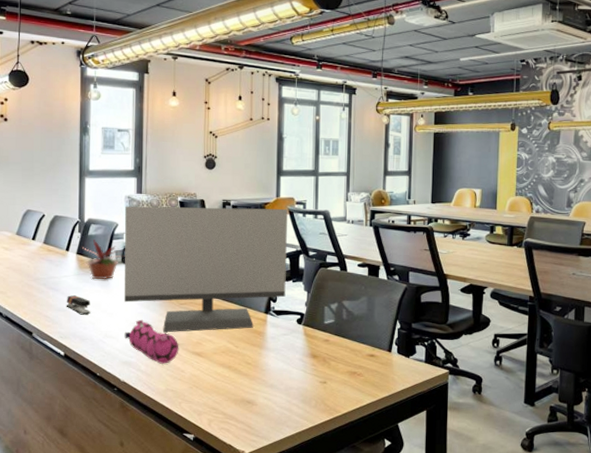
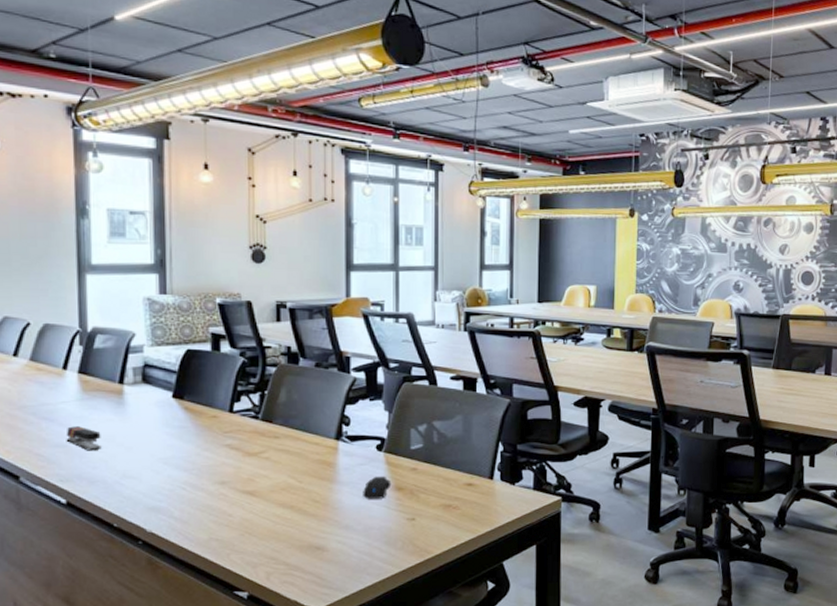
potted plant: present [80,240,121,280] -> none [84,354,140,405]
computer monitor: present [124,206,288,333] -> none [144,310,361,469]
pencil case: present [124,319,179,364] -> none [149,453,225,508]
computer mouse: none [285,345,308,364] -> present [363,476,392,499]

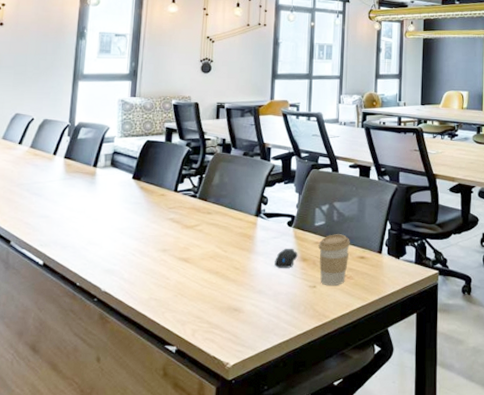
stapler: present [66,426,102,451] -> none [49,201,76,221]
coffee cup: none [416,458,455,517] -> present [318,234,350,285]

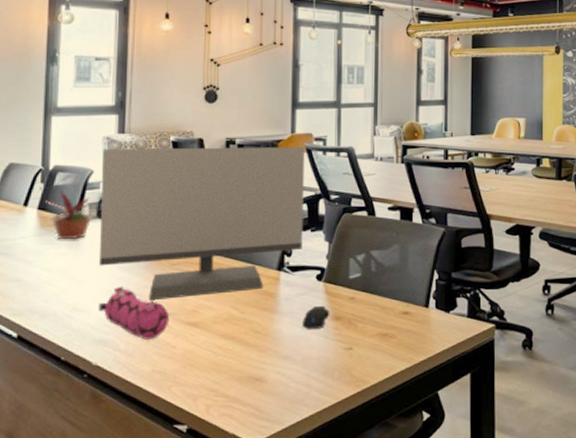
potted plant: none [67,143,110,185] -> present [42,191,96,240]
pencil case: none [108,224,166,271] -> present [98,286,170,340]
computer monitor: none [111,109,281,238] -> present [100,146,305,301]
coffee cup: present [318,234,350,285] -> none [354,287,391,346]

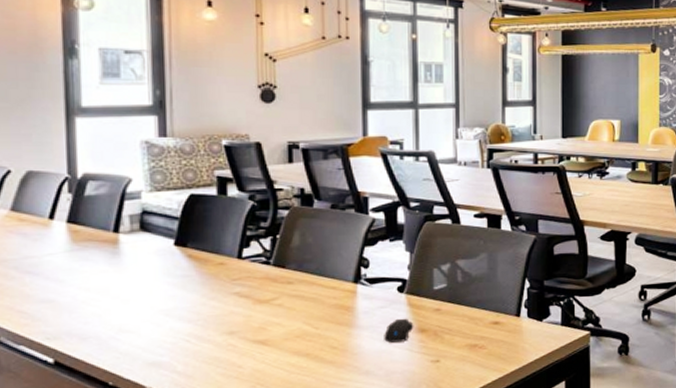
potted plant: present [42,191,96,240] -> none [74,201,138,256]
pencil case: present [98,286,170,340] -> none [149,304,234,360]
computer monitor: present [100,146,305,301] -> none [142,150,381,319]

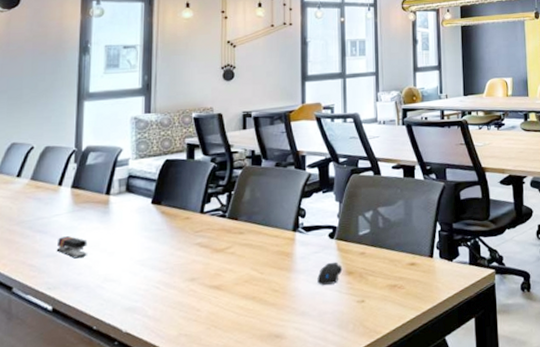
stapler: none [53,279,94,306] -> present [56,236,87,259]

